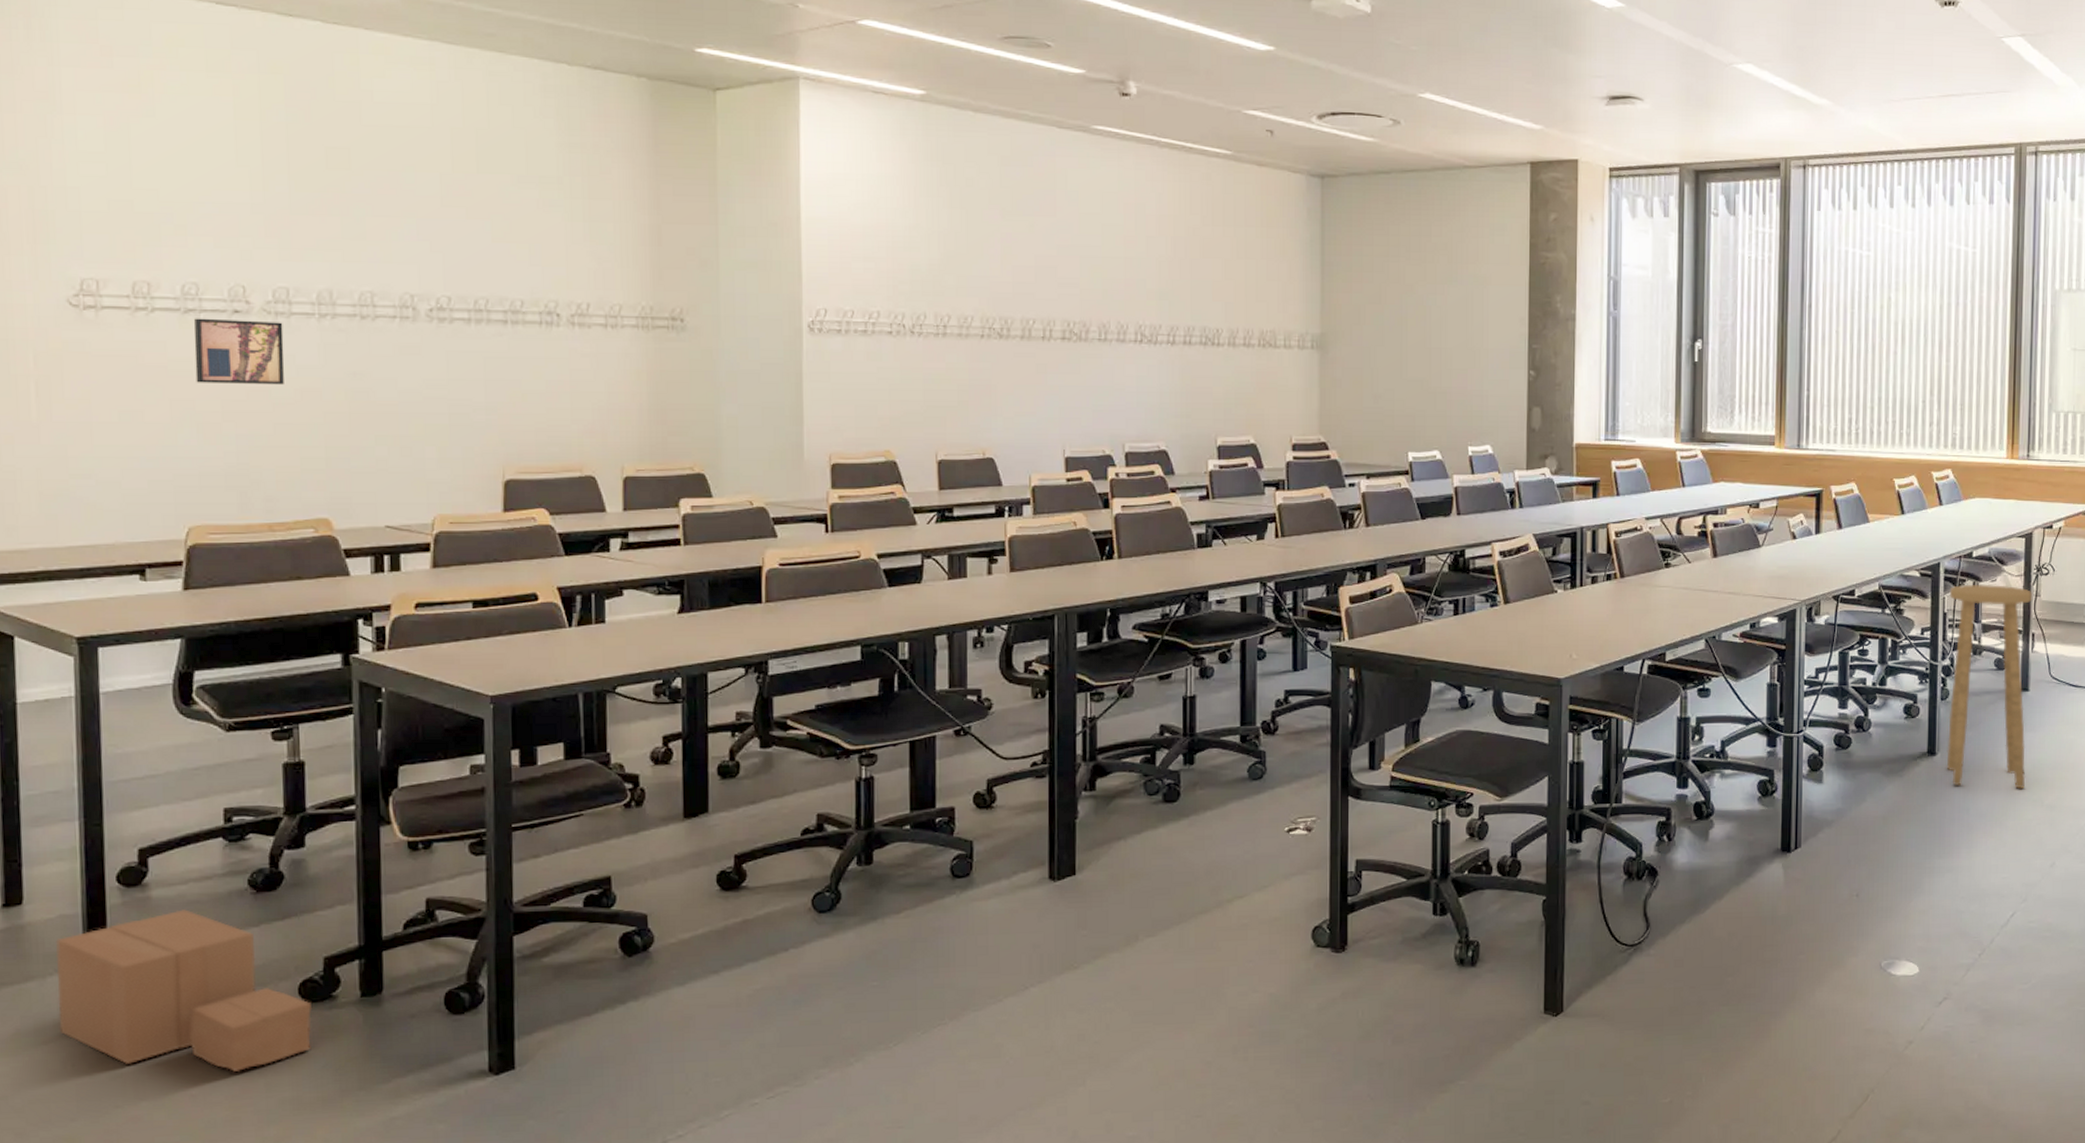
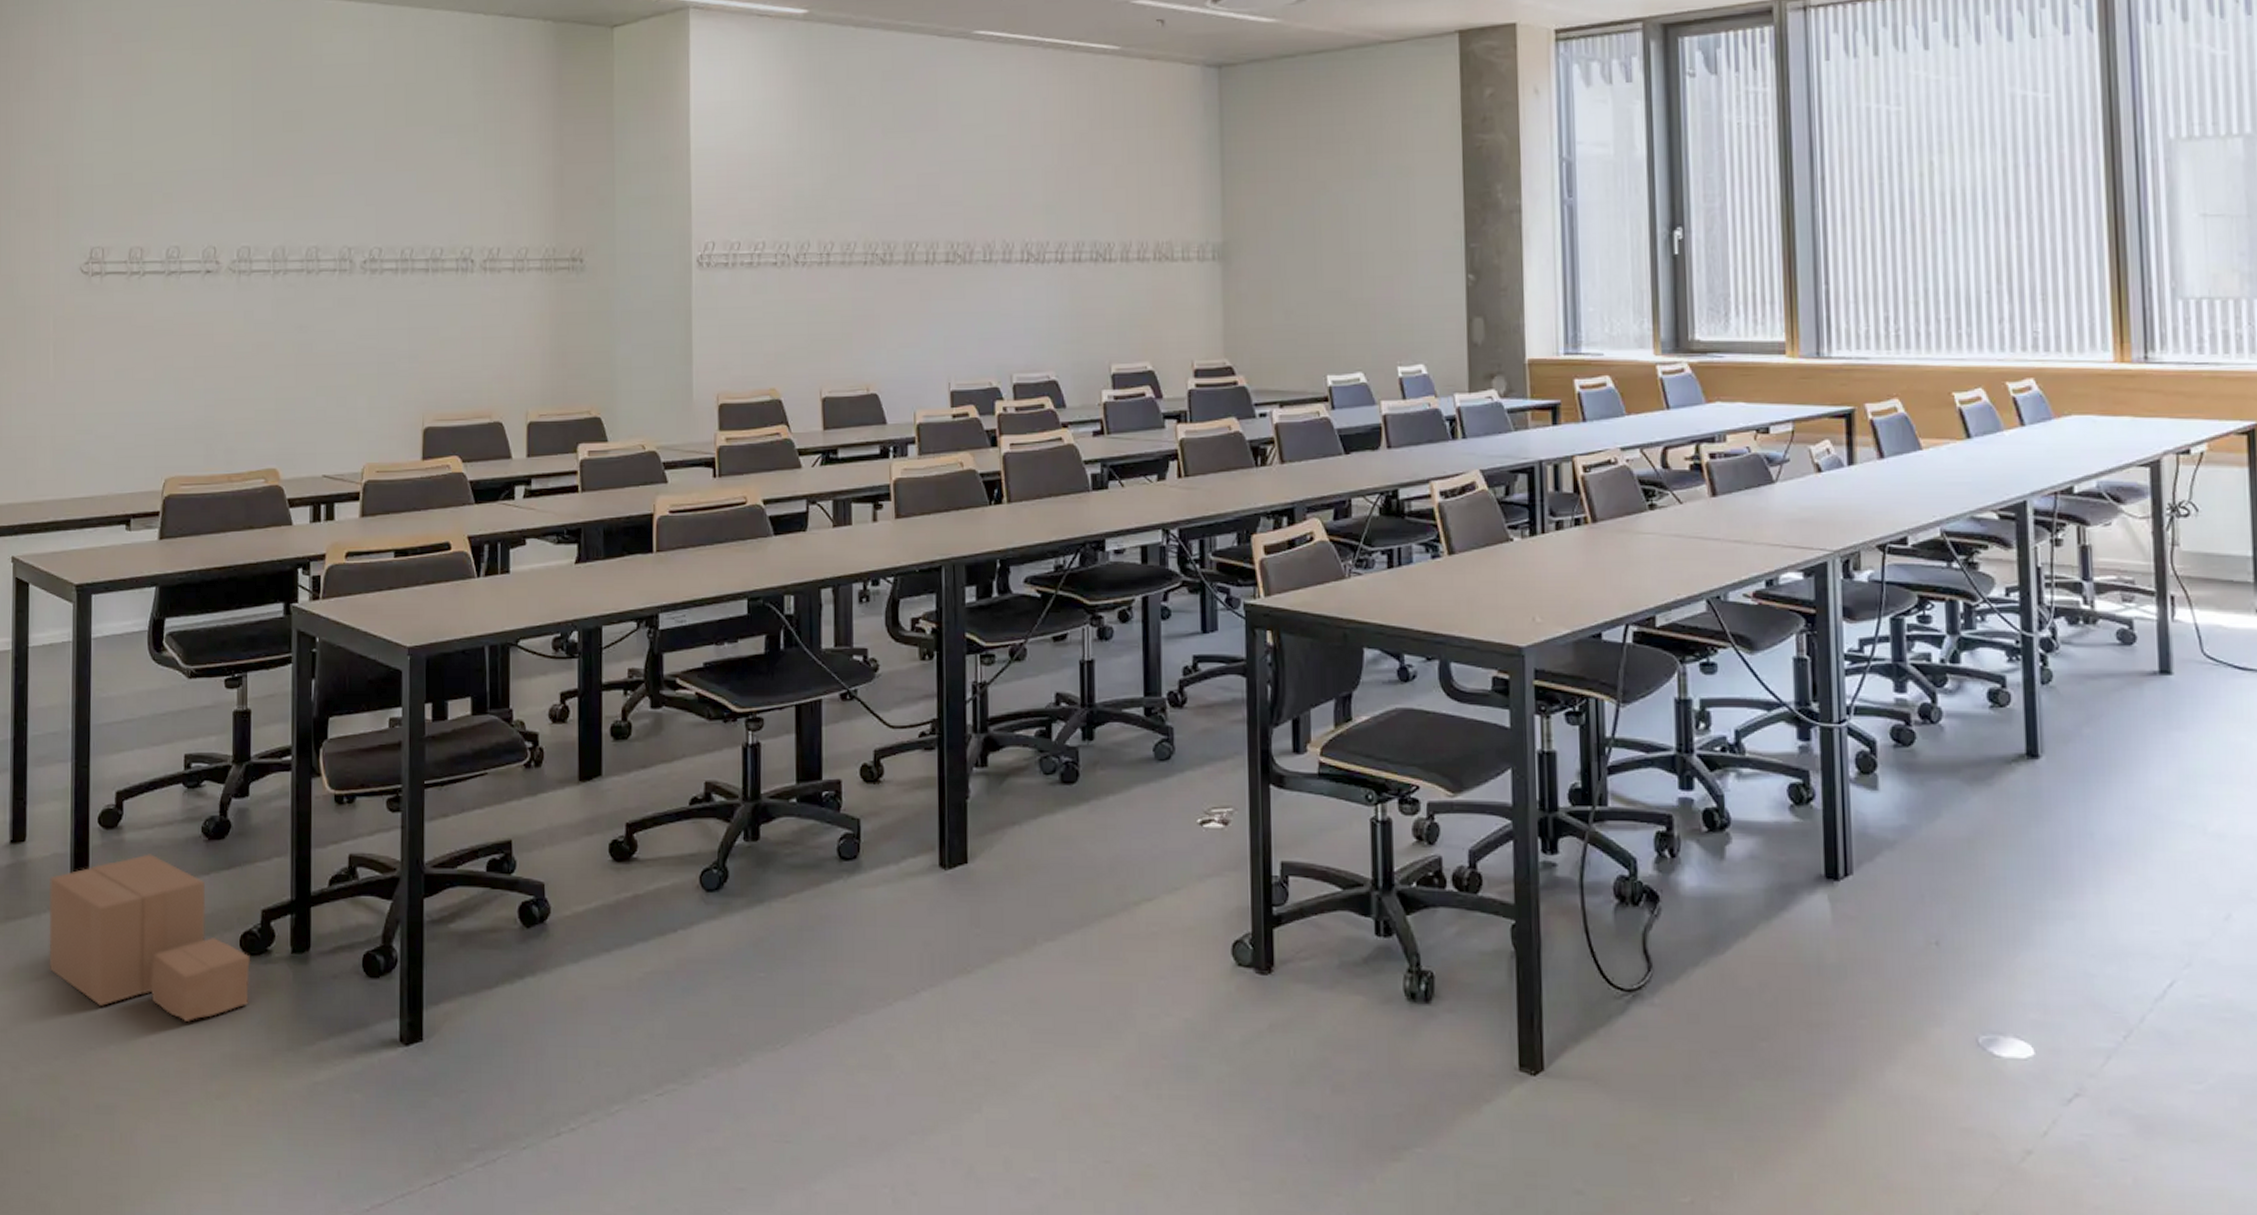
wall art: present [194,318,285,385] -> none [174,279,245,341]
stool: present [1946,584,2033,789] -> none [2043,529,2177,809]

